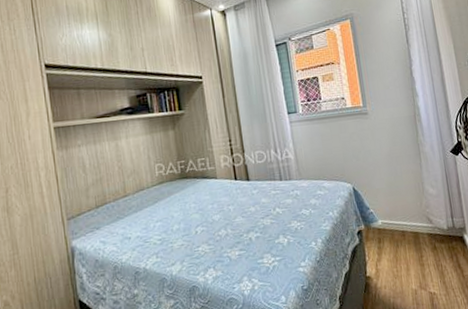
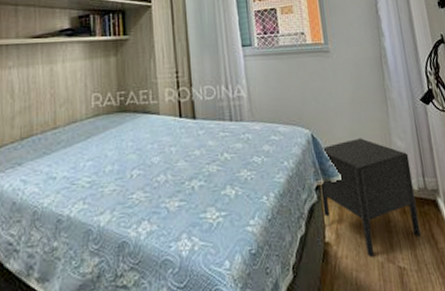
nightstand: none [362,188,449,286] -> present [321,138,421,257]

